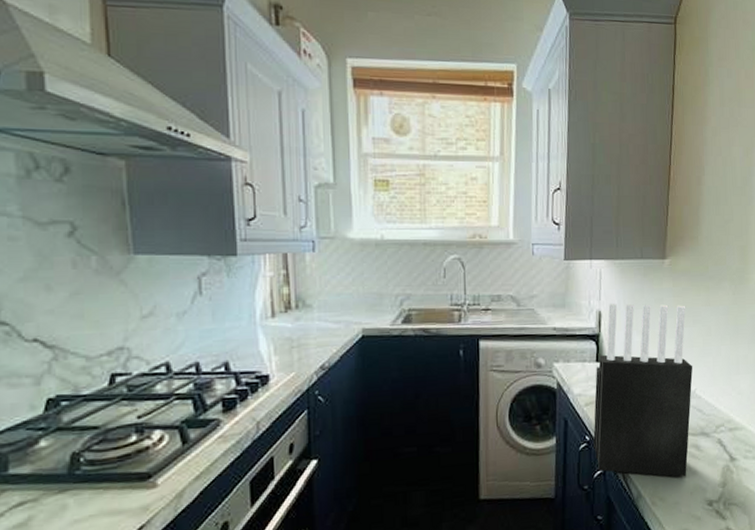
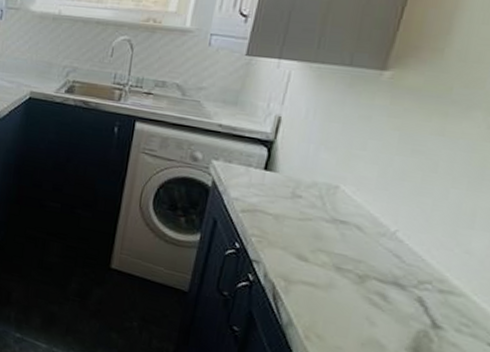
knife block: present [593,303,693,478] -> none [242,110,405,324]

